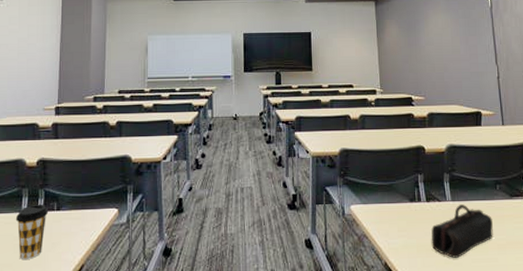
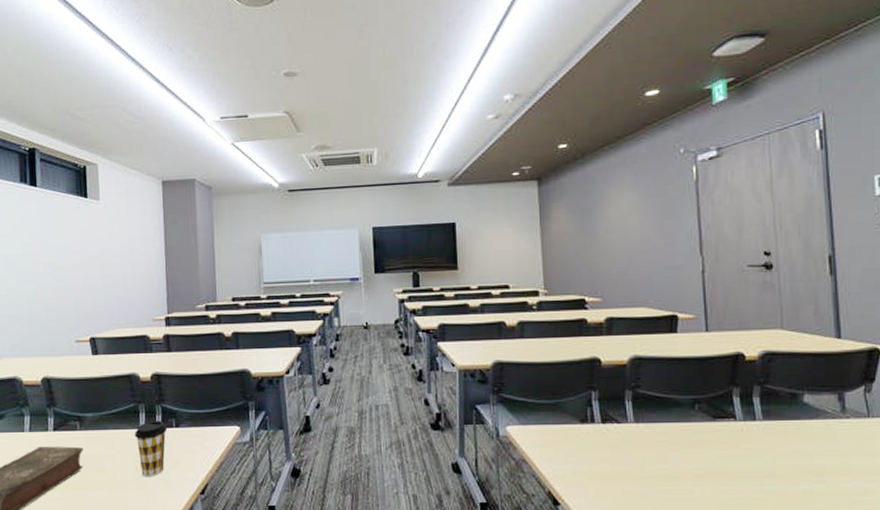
pencil case: present [431,204,493,258] -> none [606,427,688,488]

